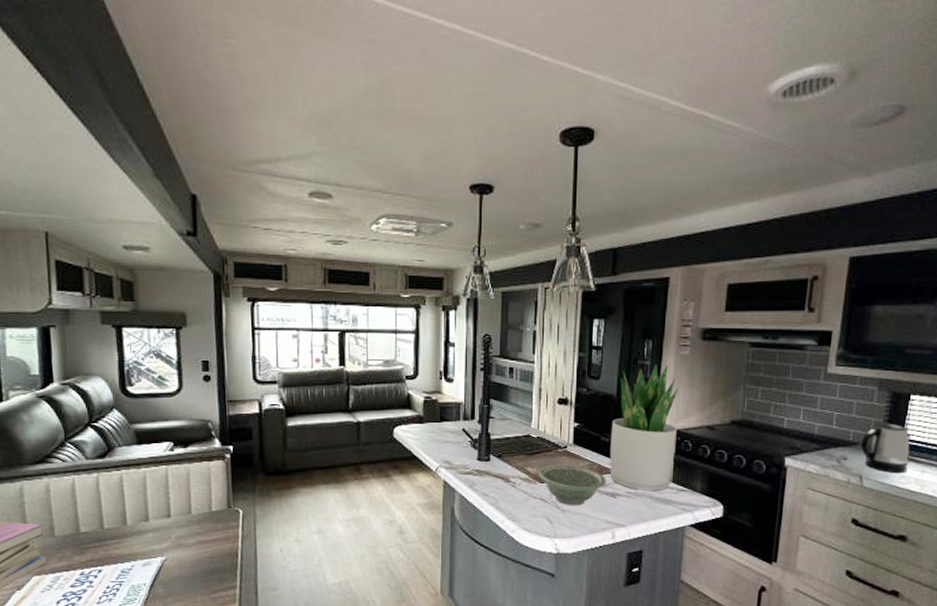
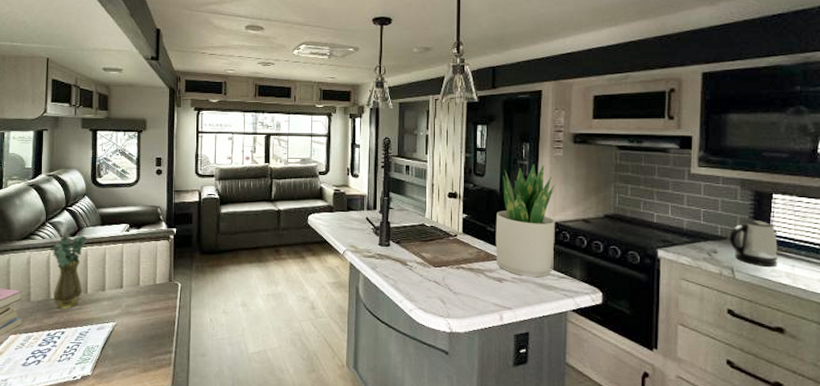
vase: none [75,454,121,544] -> present [51,233,87,309]
bowl: present [538,464,607,506] -> none [432,250,494,289]

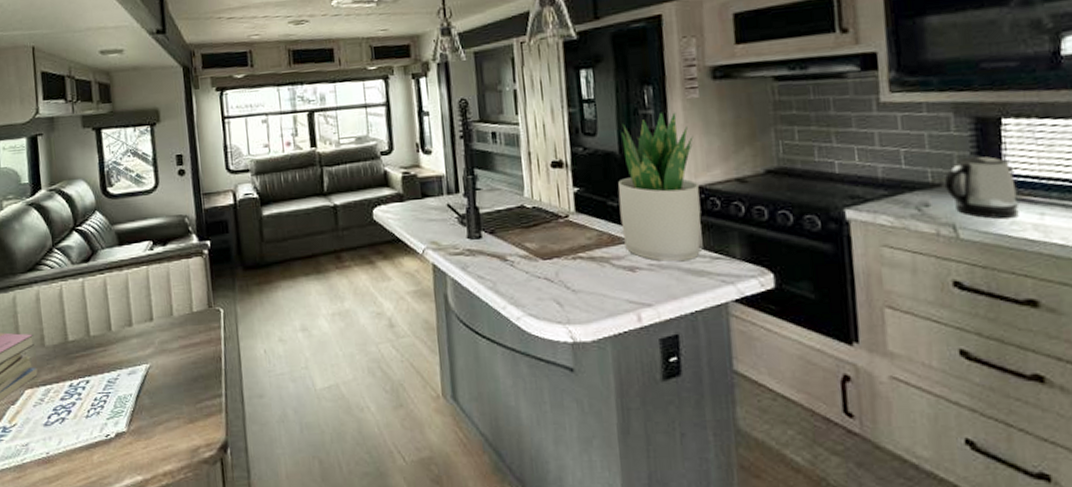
vase: present [51,233,87,309] -> none [62,257,106,353]

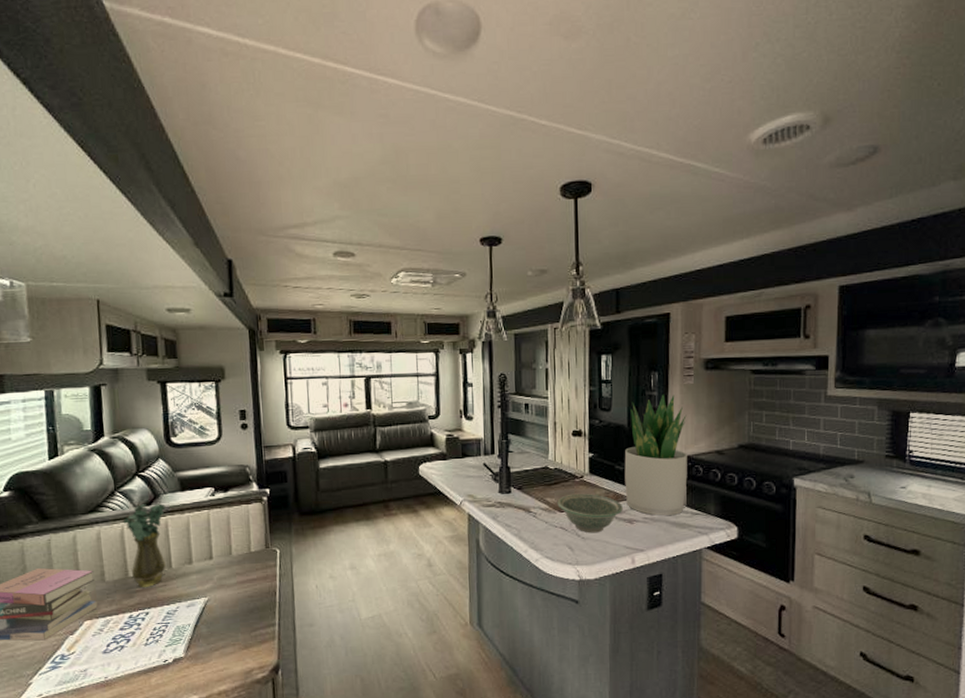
vase: none [62,257,106,353] -> present [124,501,166,587]
bowl: none [538,236,622,285] -> present [557,493,624,533]
kettle: present [944,156,1019,219] -> none [866,440,914,489]

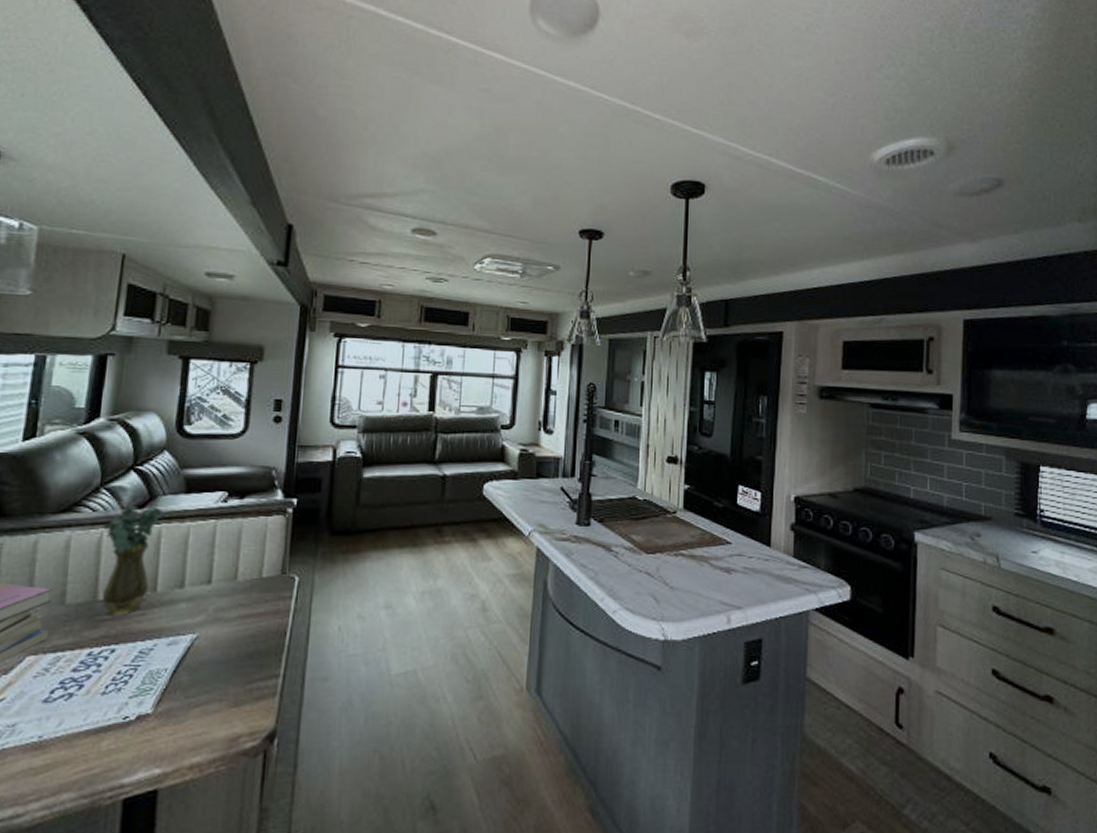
bowl: present [557,493,624,533] -> none [644,532,721,583]
planter: present [624,394,687,517] -> none [723,422,797,568]

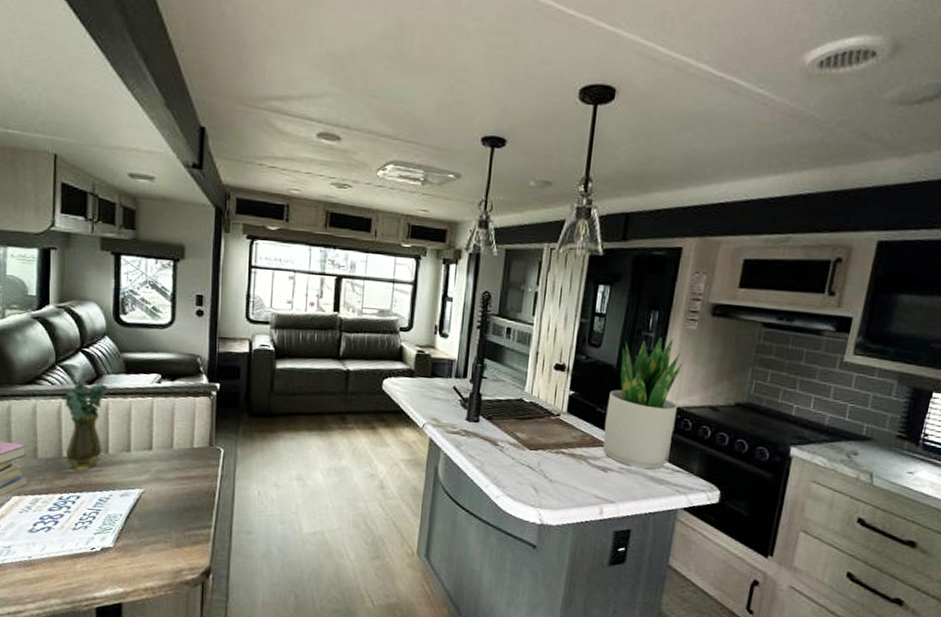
planter: none [723,422,797,568] -> present [603,336,683,470]

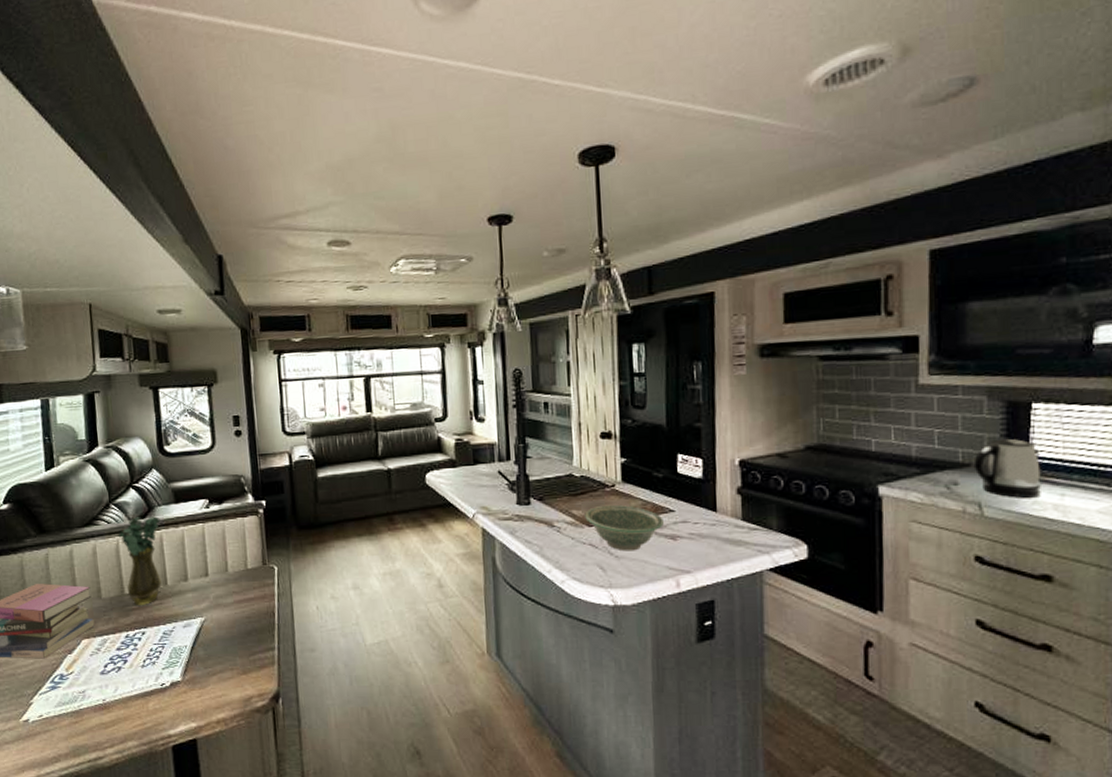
bowl: none [527,431,600,477] -> present [585,504,665,551]
planter: present [603,336,683,470] -> none [663,387,742,532]
kettle: none [874,419,929,475] -> present [973,438,1041,498]

